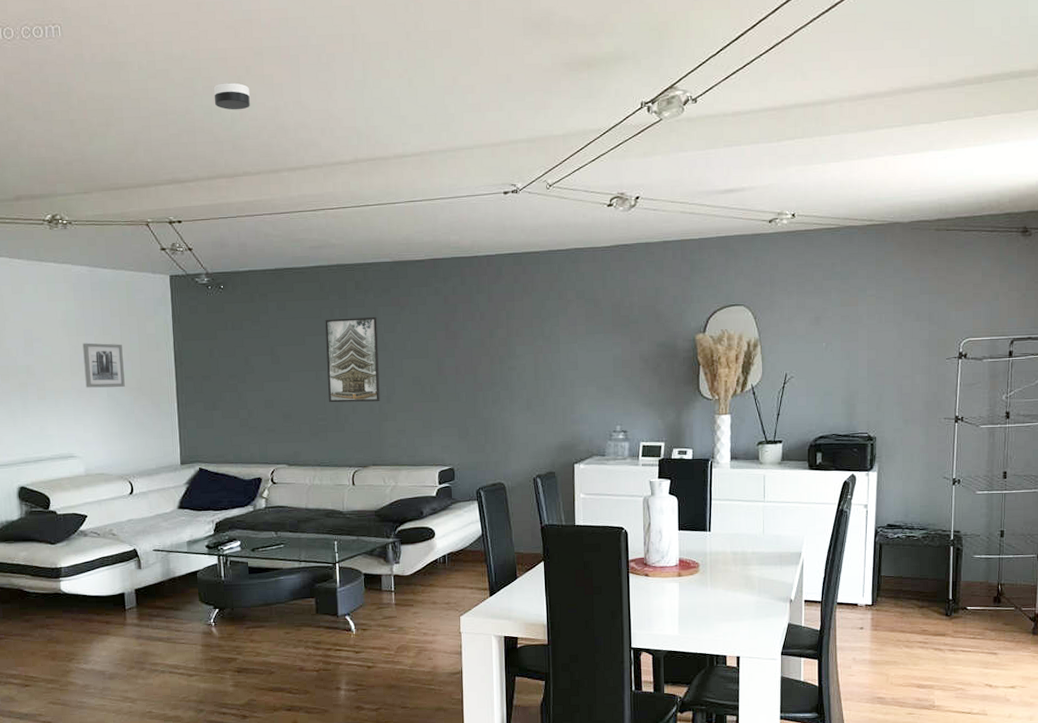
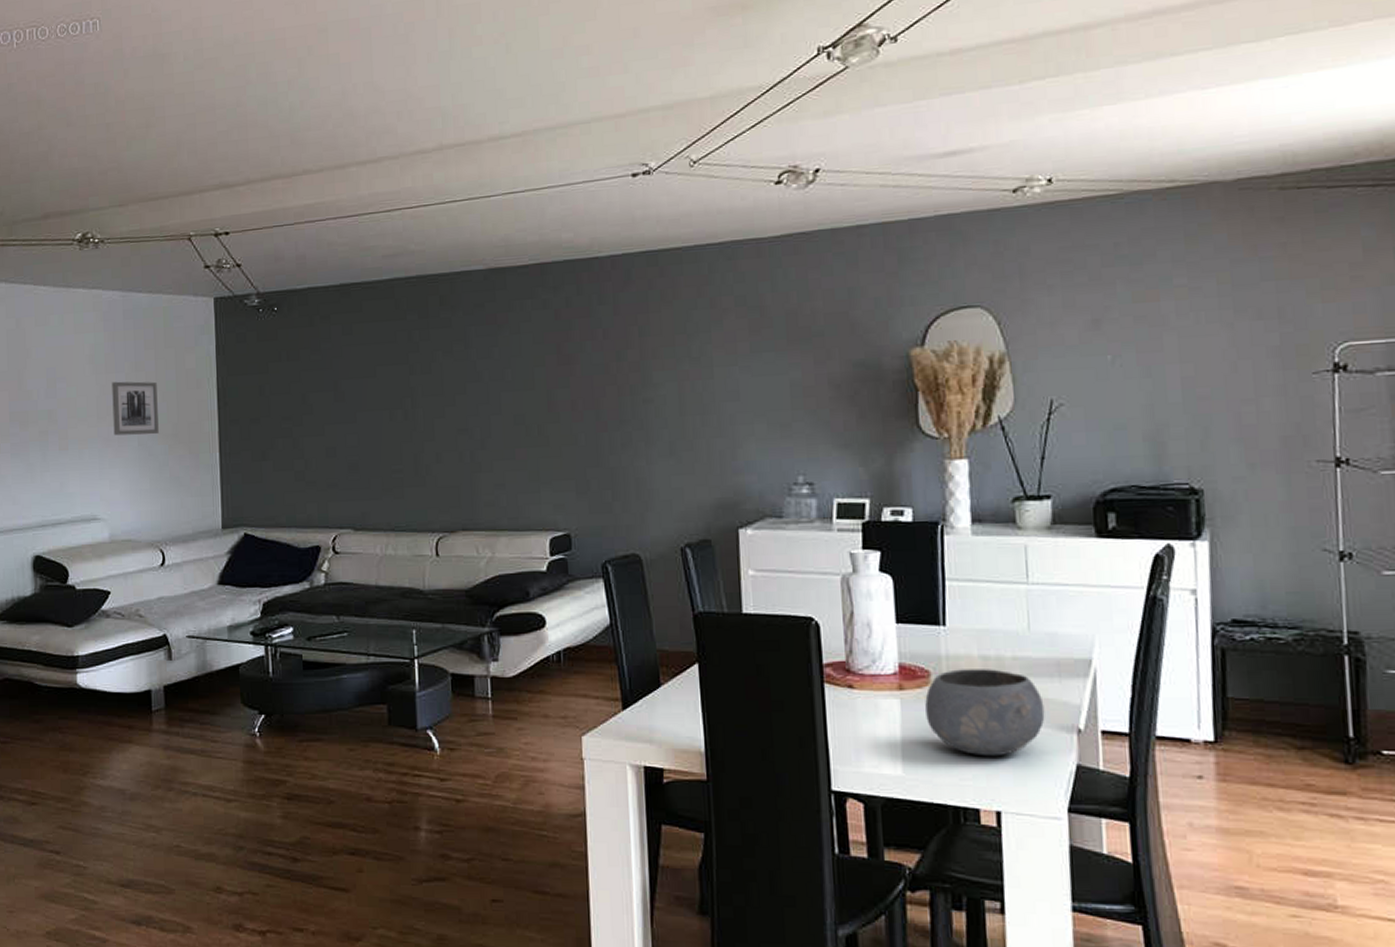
smoke detector: present [213,82,250,110] -> none [269,66,312,99]
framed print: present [325,317,380,403] -> none [401,339,472,450]
bowl: none [695,560,770,620] -> present [925,669,1045,757]

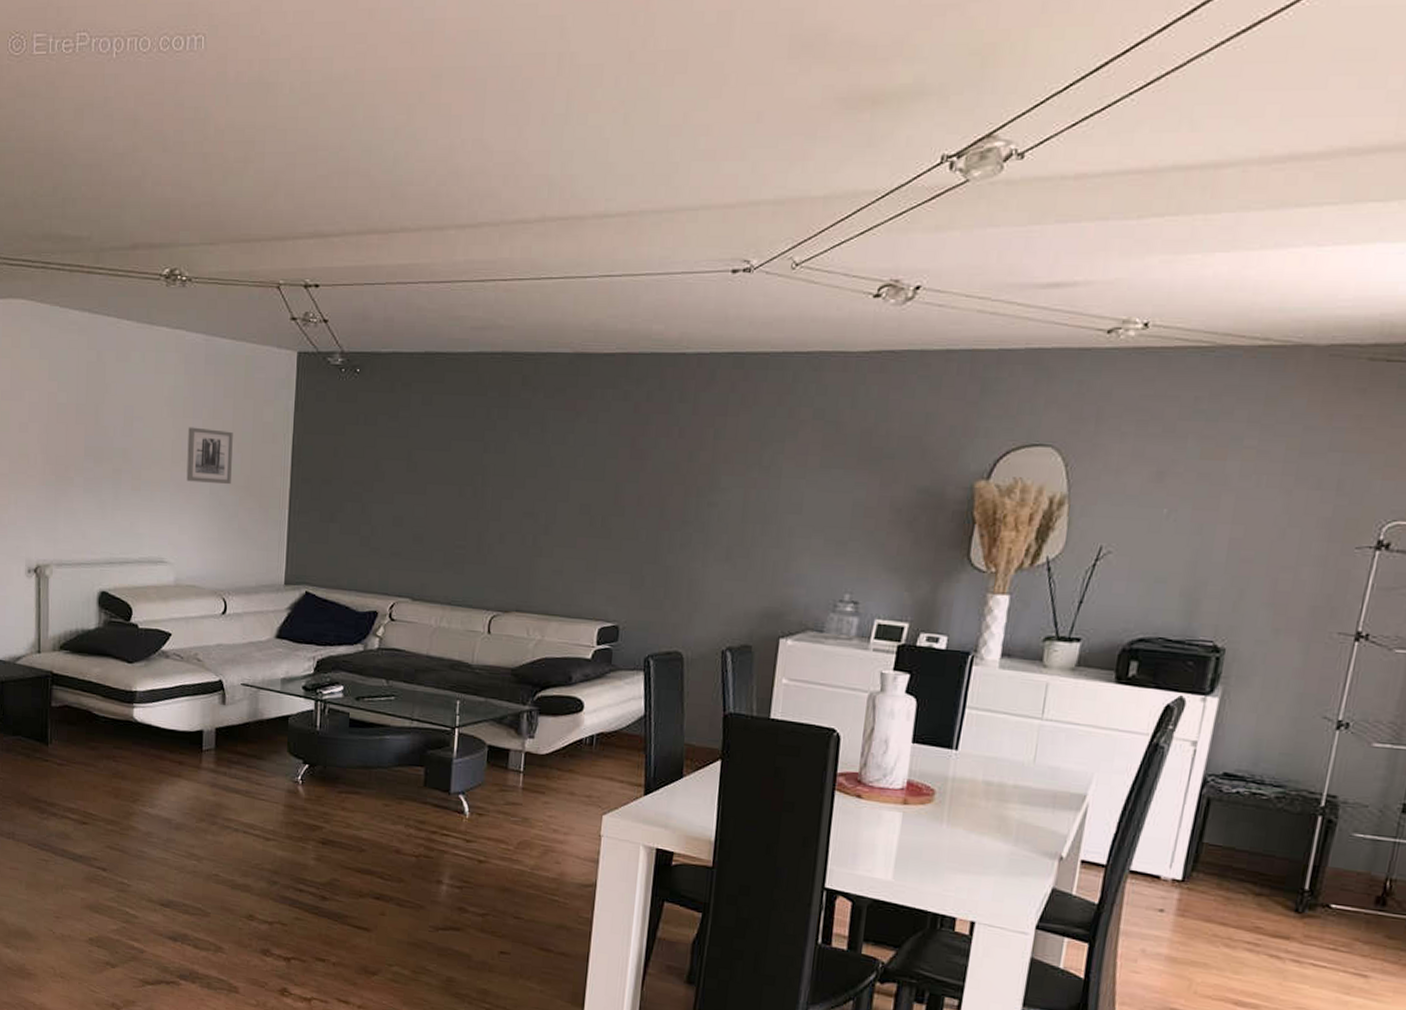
bowl: present [925,669,1045,757] -> none [923,791,1034,874]

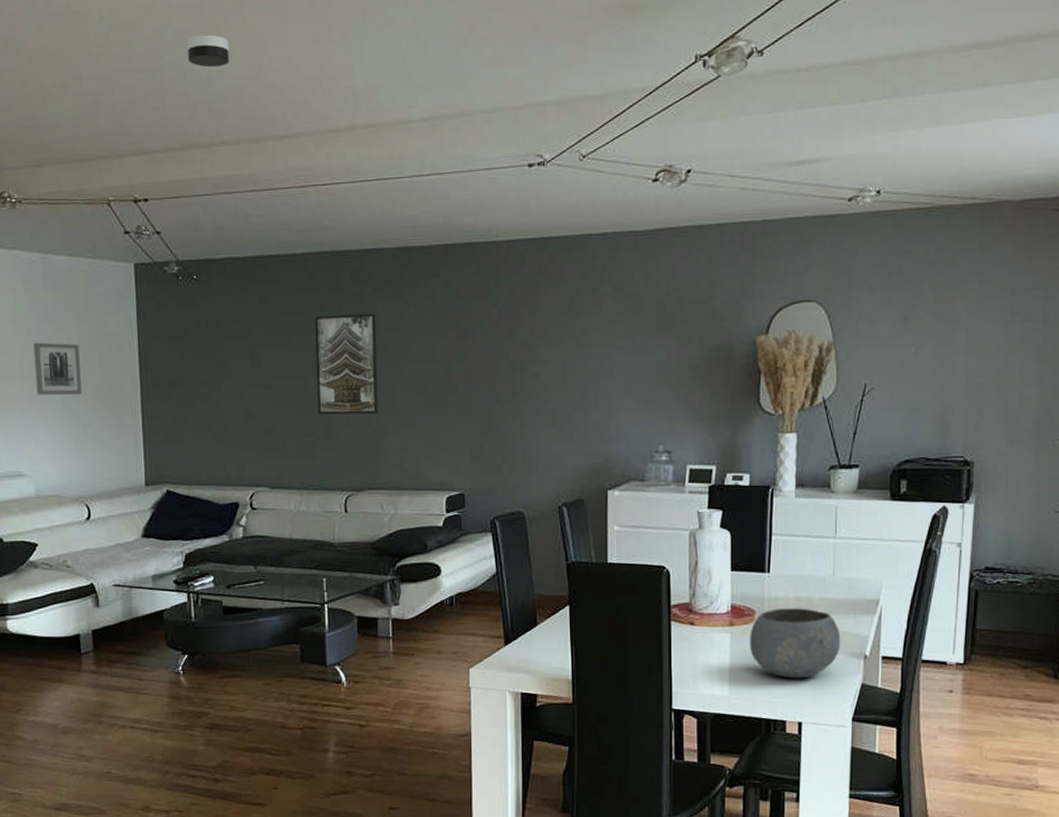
smoke detector: none [375,112,420,148] -> present [186,34,229,68]
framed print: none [471,420,545,532] -> present [315,314,379,415]
bowl: none [923,791,1034,874] -> present [750,608,841,679]

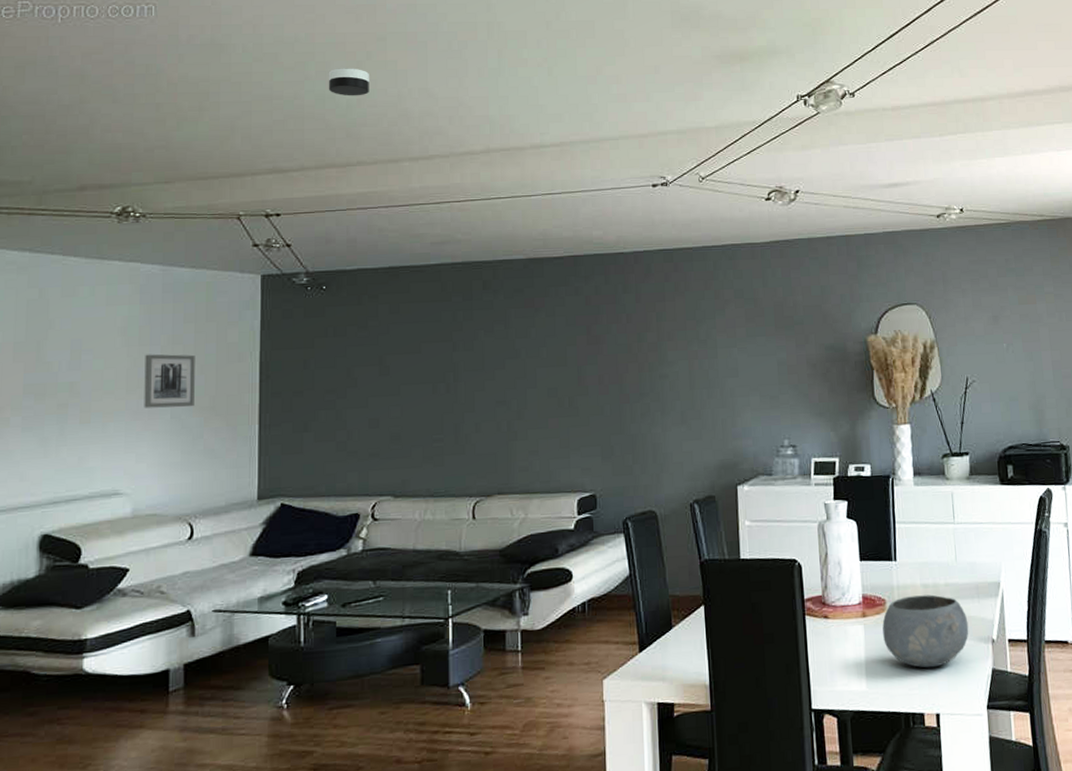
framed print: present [315,314,379,415] -> none [446,320,509,420]

